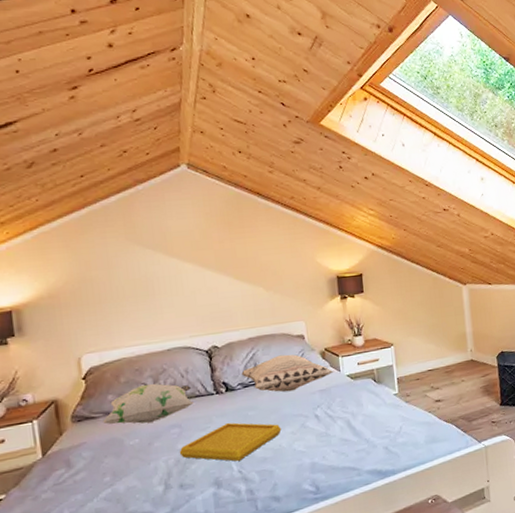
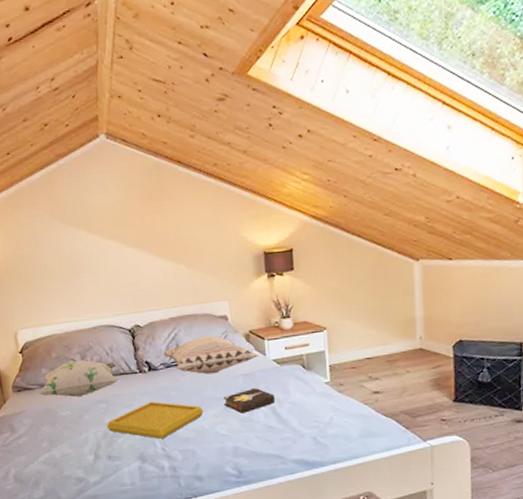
hardback book: none [301,402,350,429] -> present [223,387,276,413]

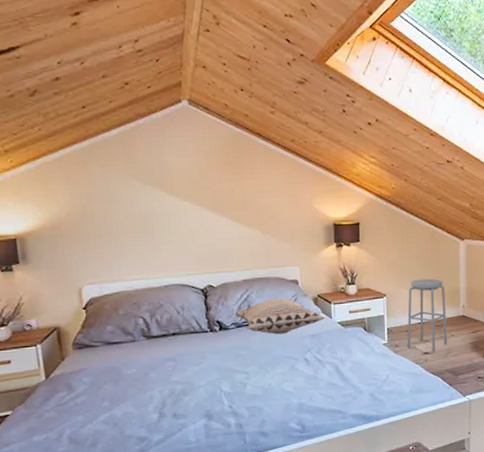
decorative pillow: present [39,359,119,397] -> none [102,317,189,355]
serving tray: present [106,401,204,439] -> none [173,359,272,397]
hardback book: present [223,387,276,413] -> none [290,347,339,372]
stool: none [352,307,402,391] -> present [407,278,448,352]

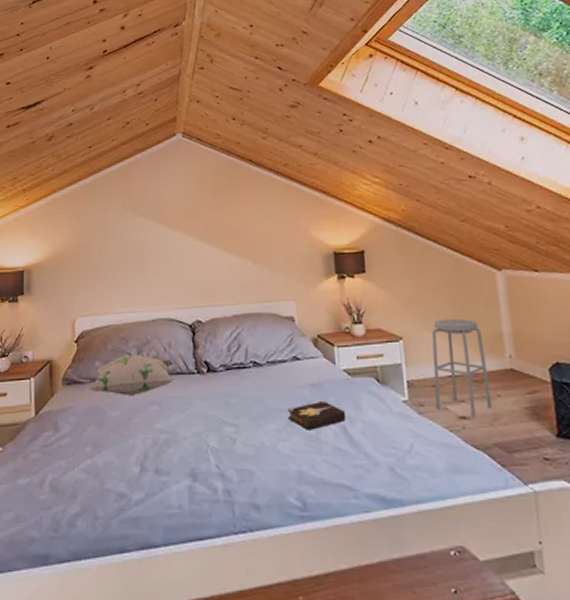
decorative pillow: none [102,317,189,355] -> present [89,354,174,395]
decorative pillow: present [235,298,325,335] -> none [224,337,327,381]
hardback book: none [290,347,339,372] -> present [287,400,347,430]

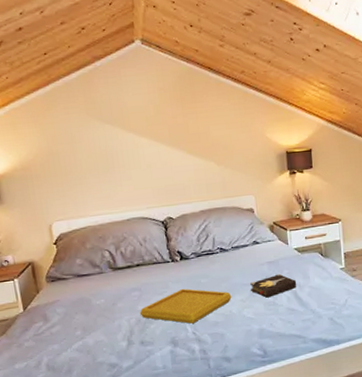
decorative pillow: present [89,354,174,395] -> none [73,250,152,286]
serving tray: none [157,407,265,453] -> present [139,288,232,324]

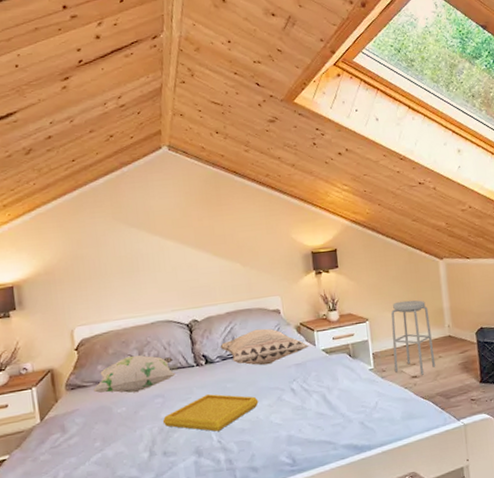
decorative pillow: none [73,250,152,286] -> present [93,355,176,393]
decorative pillow: none [194,227,281,263] -> present [220,328,309,366]
hardback book: present [250,273,297,298] -> none [277,376,326,402]

